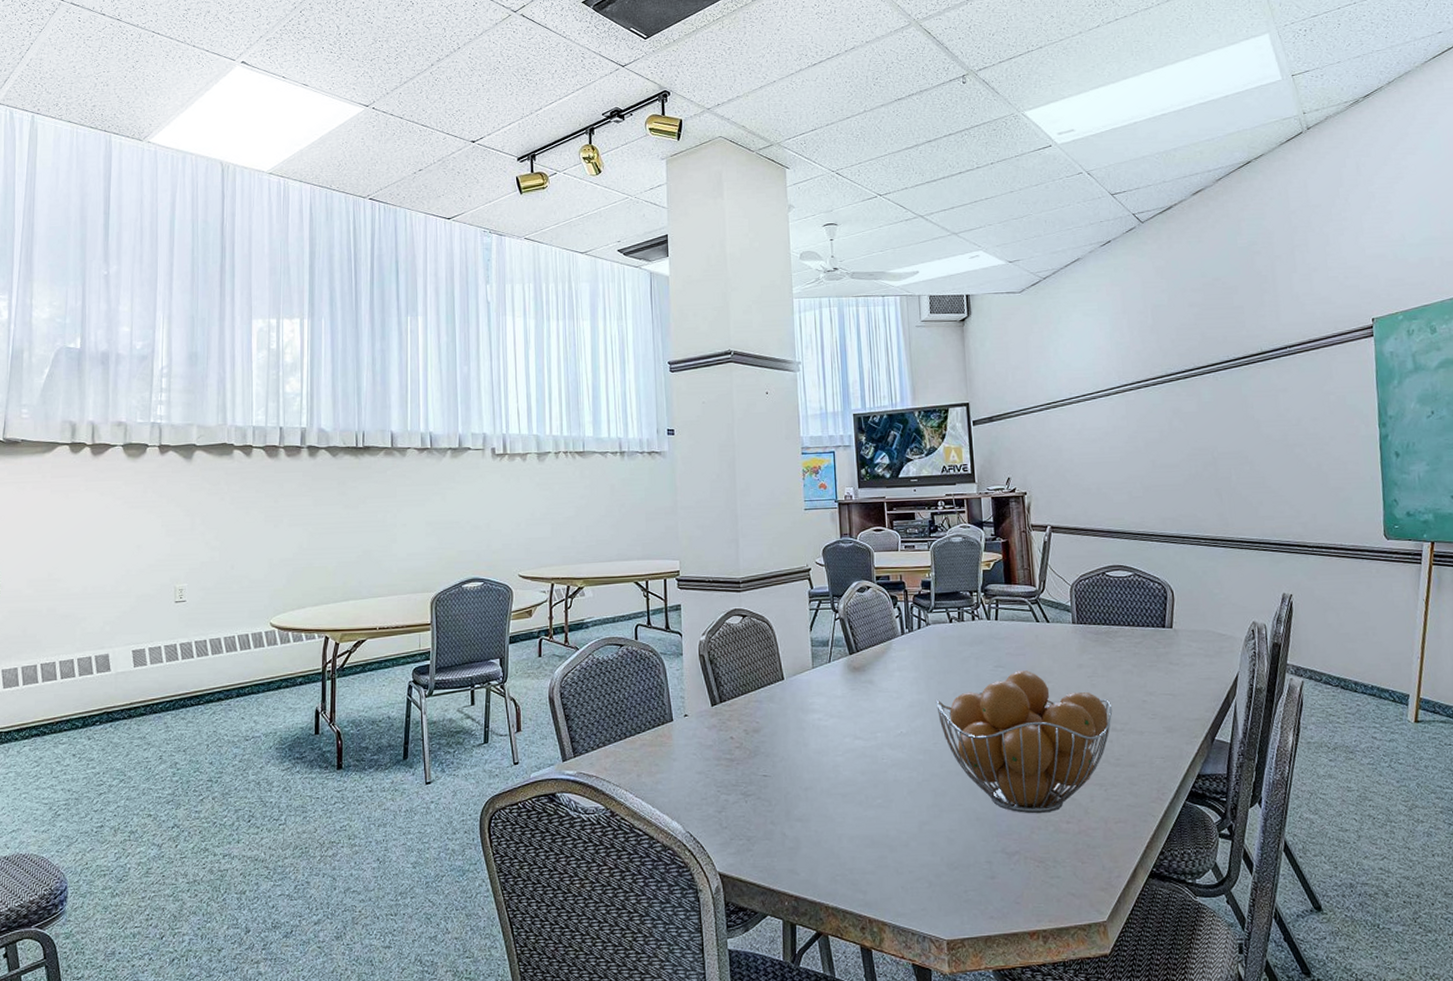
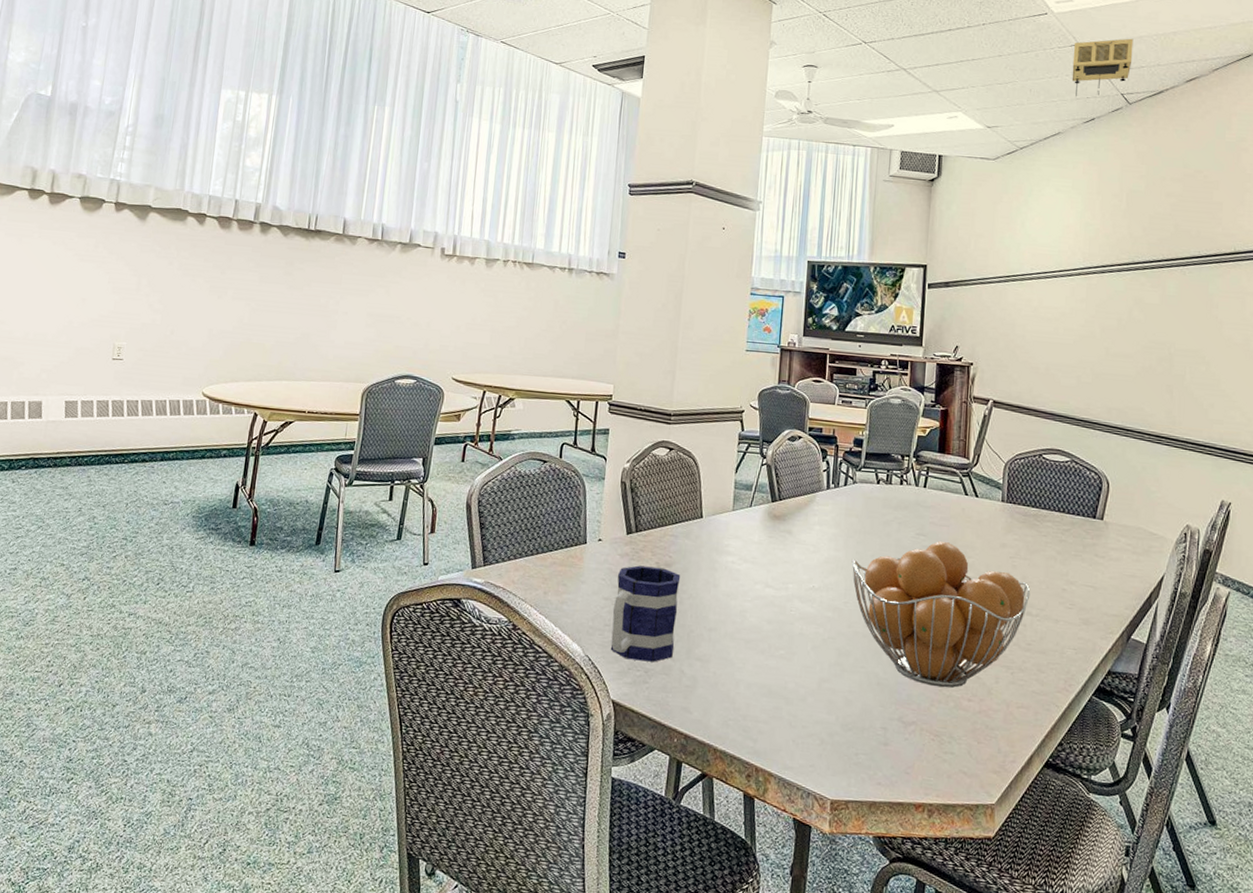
mug: none [707,734,773,830] -> present [610,565,681,662]
projector: none [1081,159,1139,222] -> present [1072,38,1134,96]

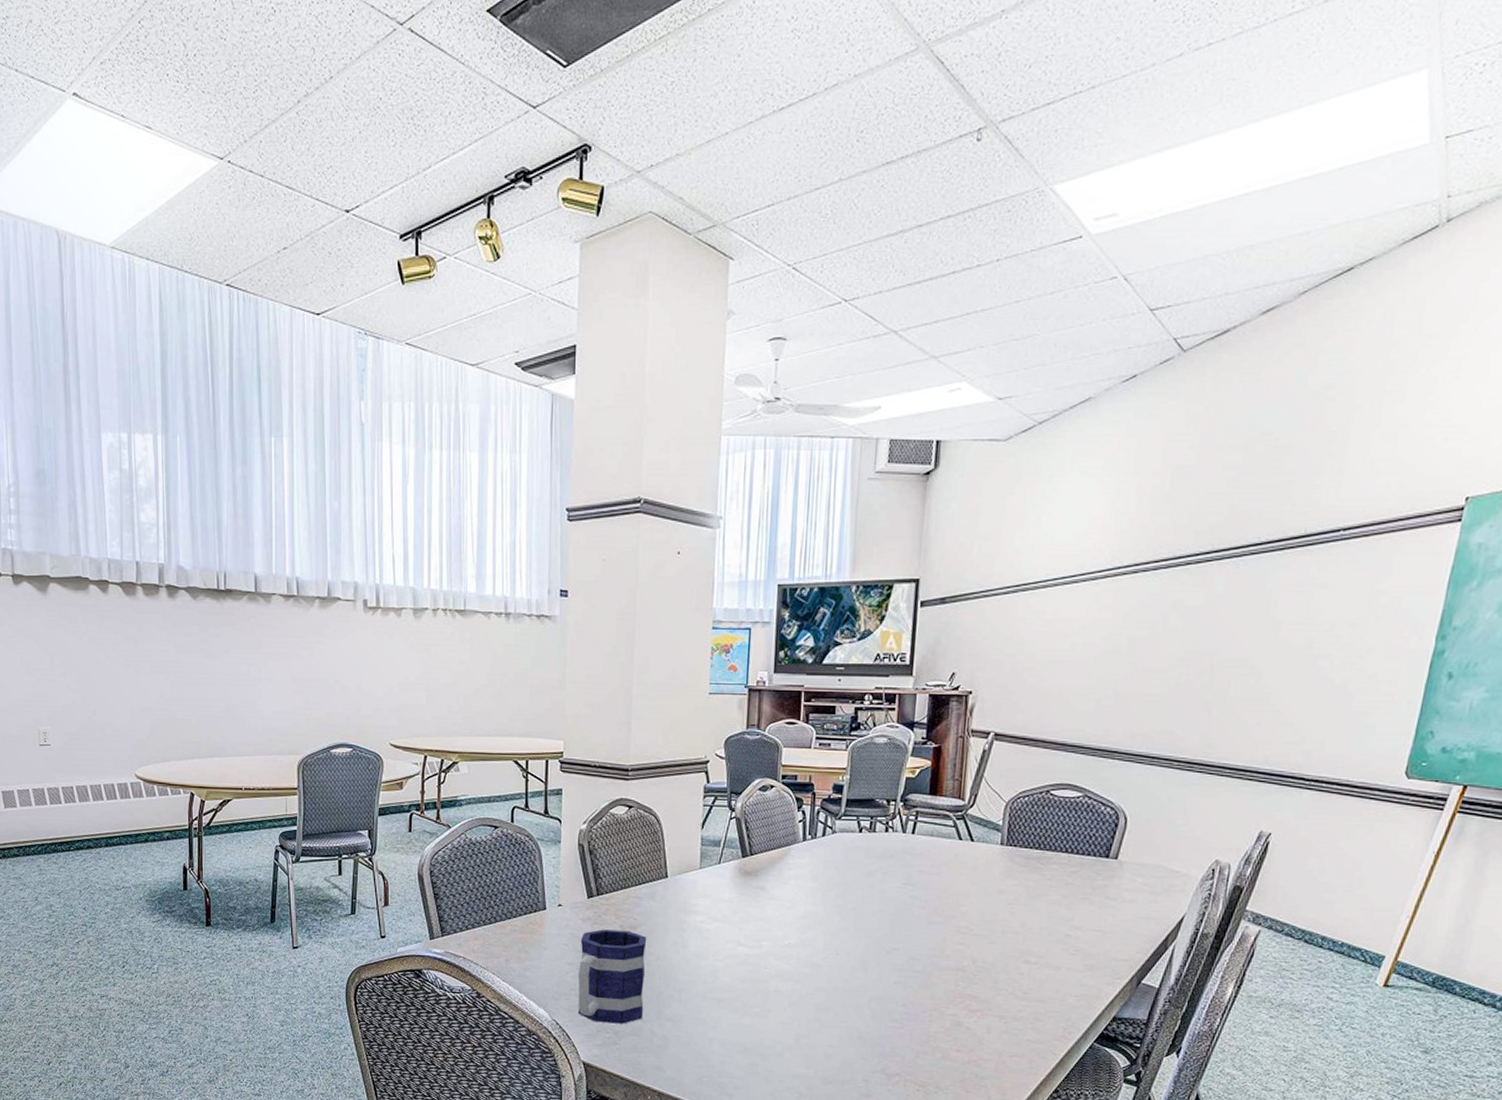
fruit basket: present [851,541,1031,688] -> none [830,891,1030,1040]
projector: present [1072,38,1134,96] -> none [1109,260,1196,347]

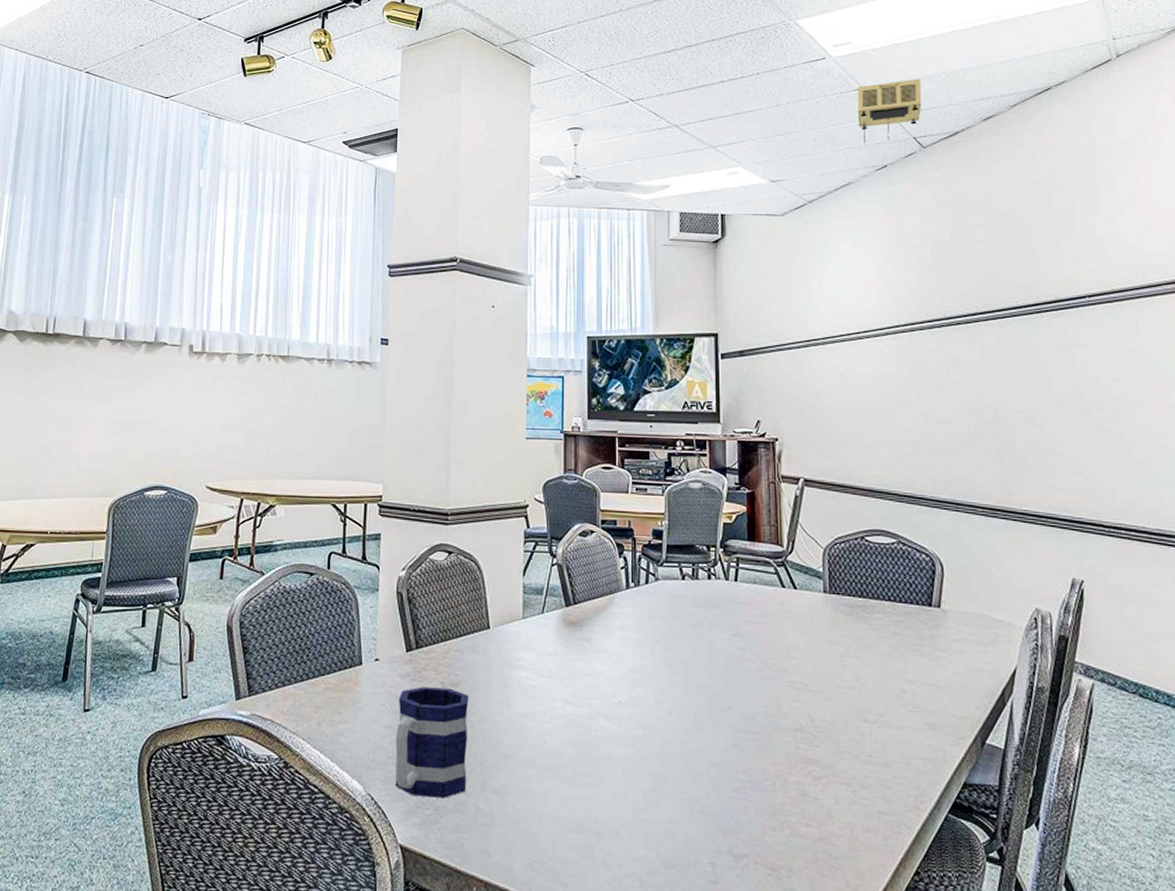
projector: none [1109,260,1196,347] -> present [857,78,922,143]

